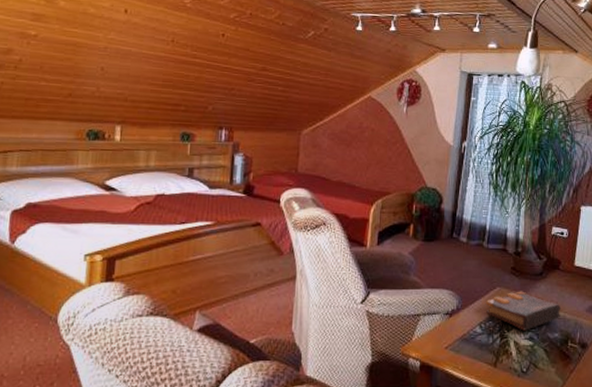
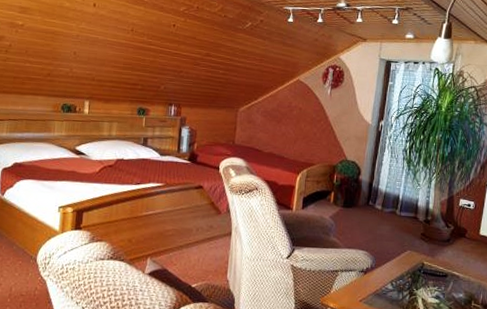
book: present [485,291,561,331] -> none [397,254,466,290]

